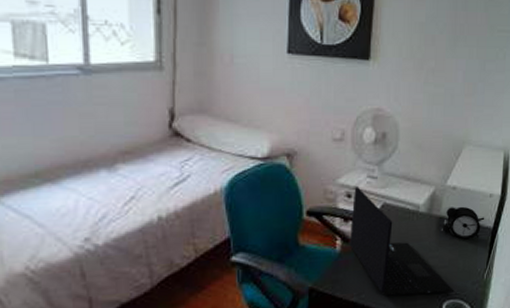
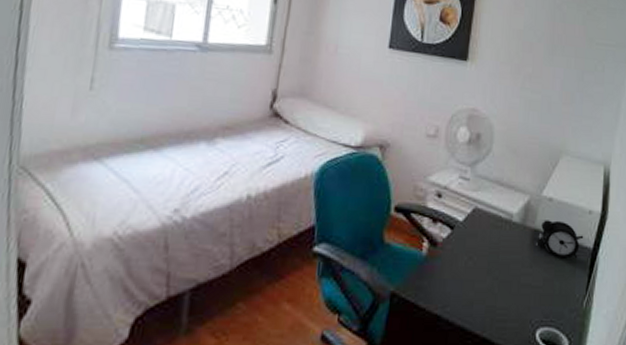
laptop: present [349,185,454,296] -> none [436,185,549,319]

